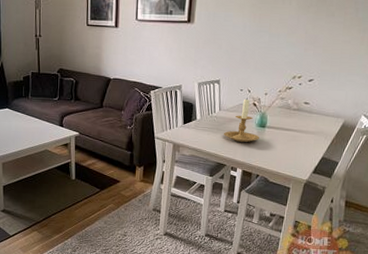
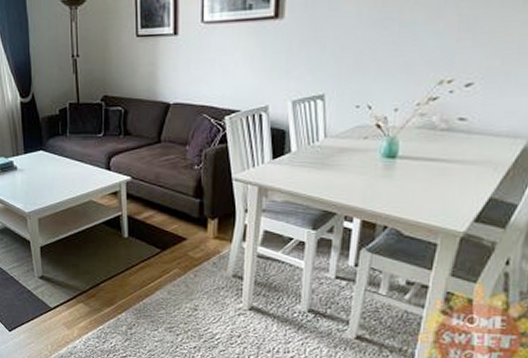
candle holder: present [223,97,259,143] -> none [331,116,387,182]

